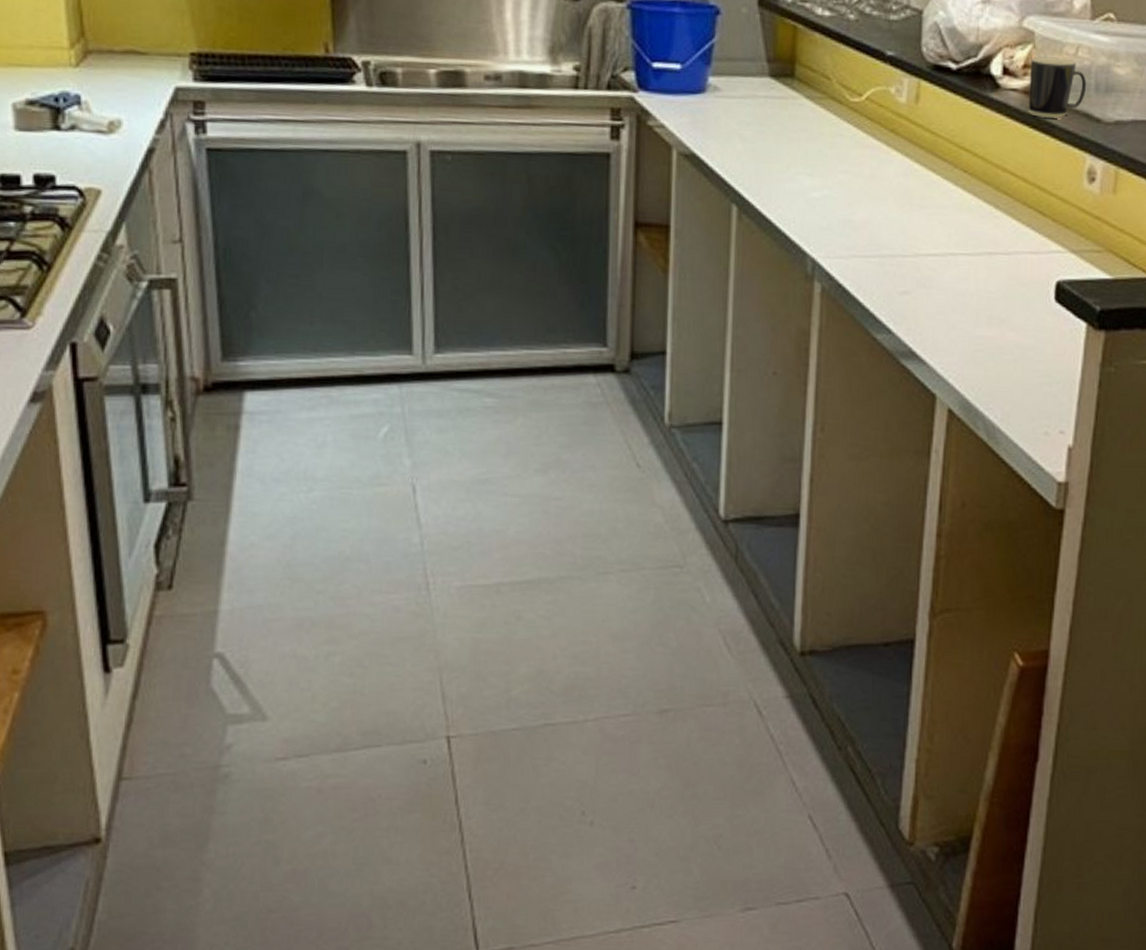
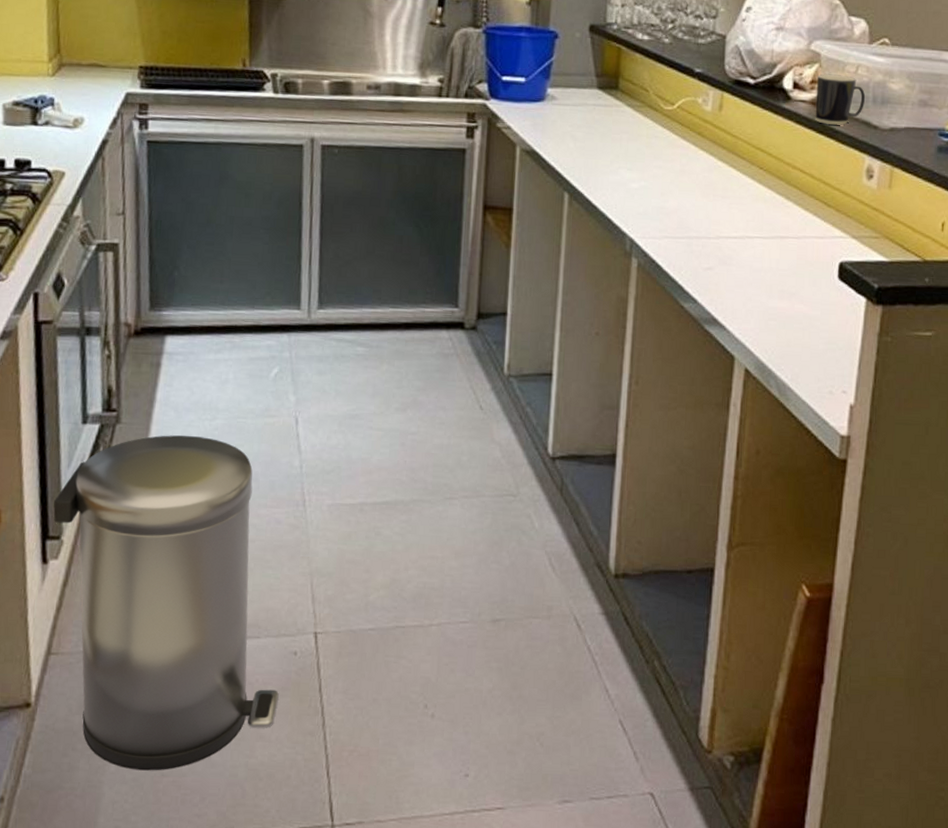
pedal bin: none [114,511,407,908] -> present [53,435,279,771]

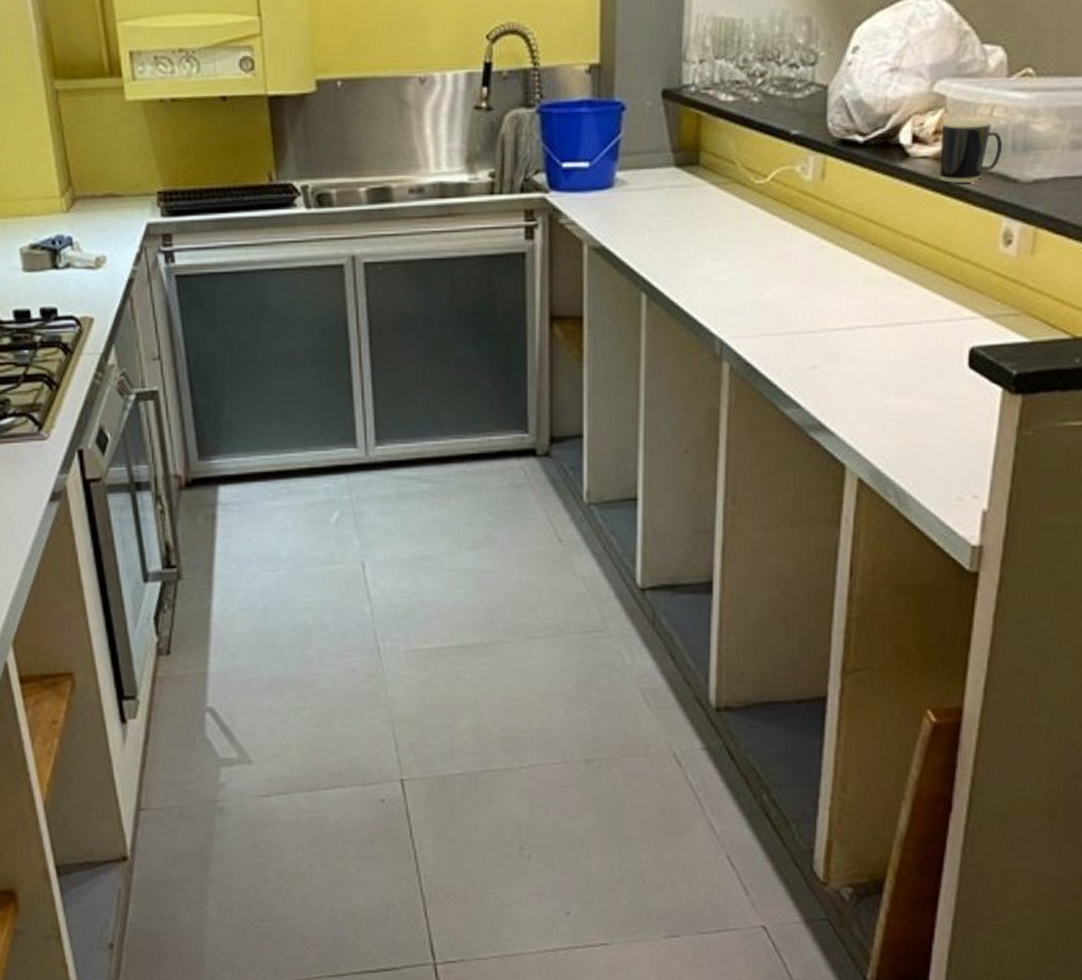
pedal bin: present [53,435,279,771] -> none [125,587,370,917]

